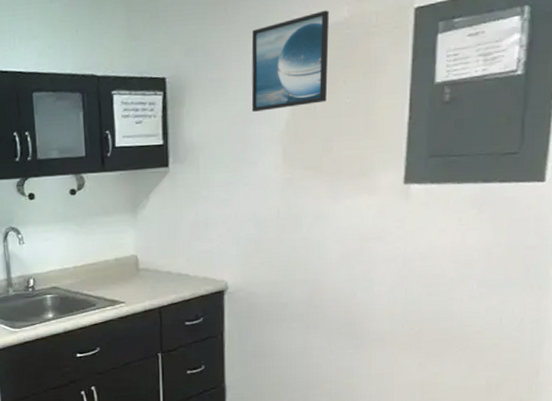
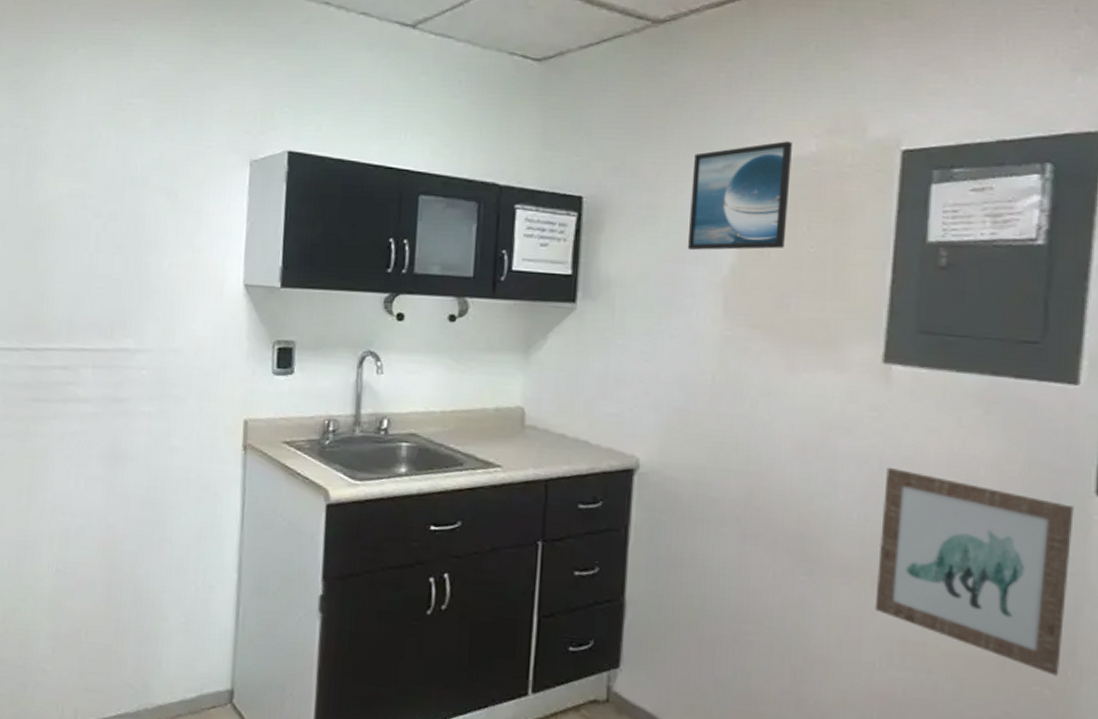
wall art: none [402,262,540,392] -> present [874,467,1074,676]

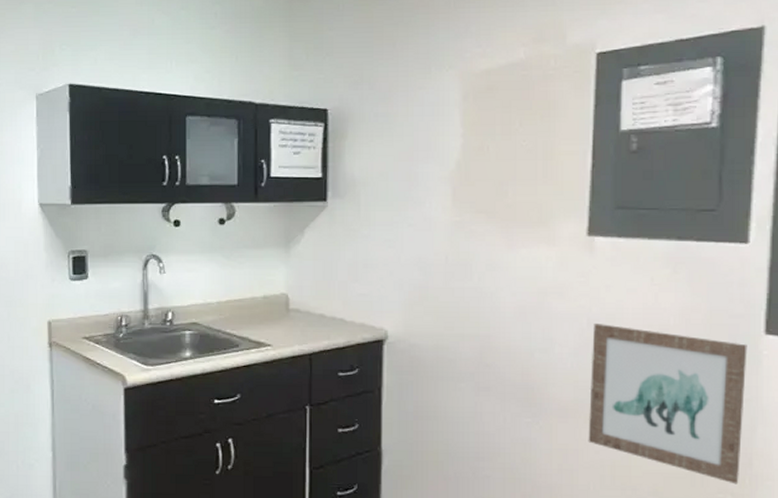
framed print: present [687,141,792,250] -> none [419,50,504,149]

